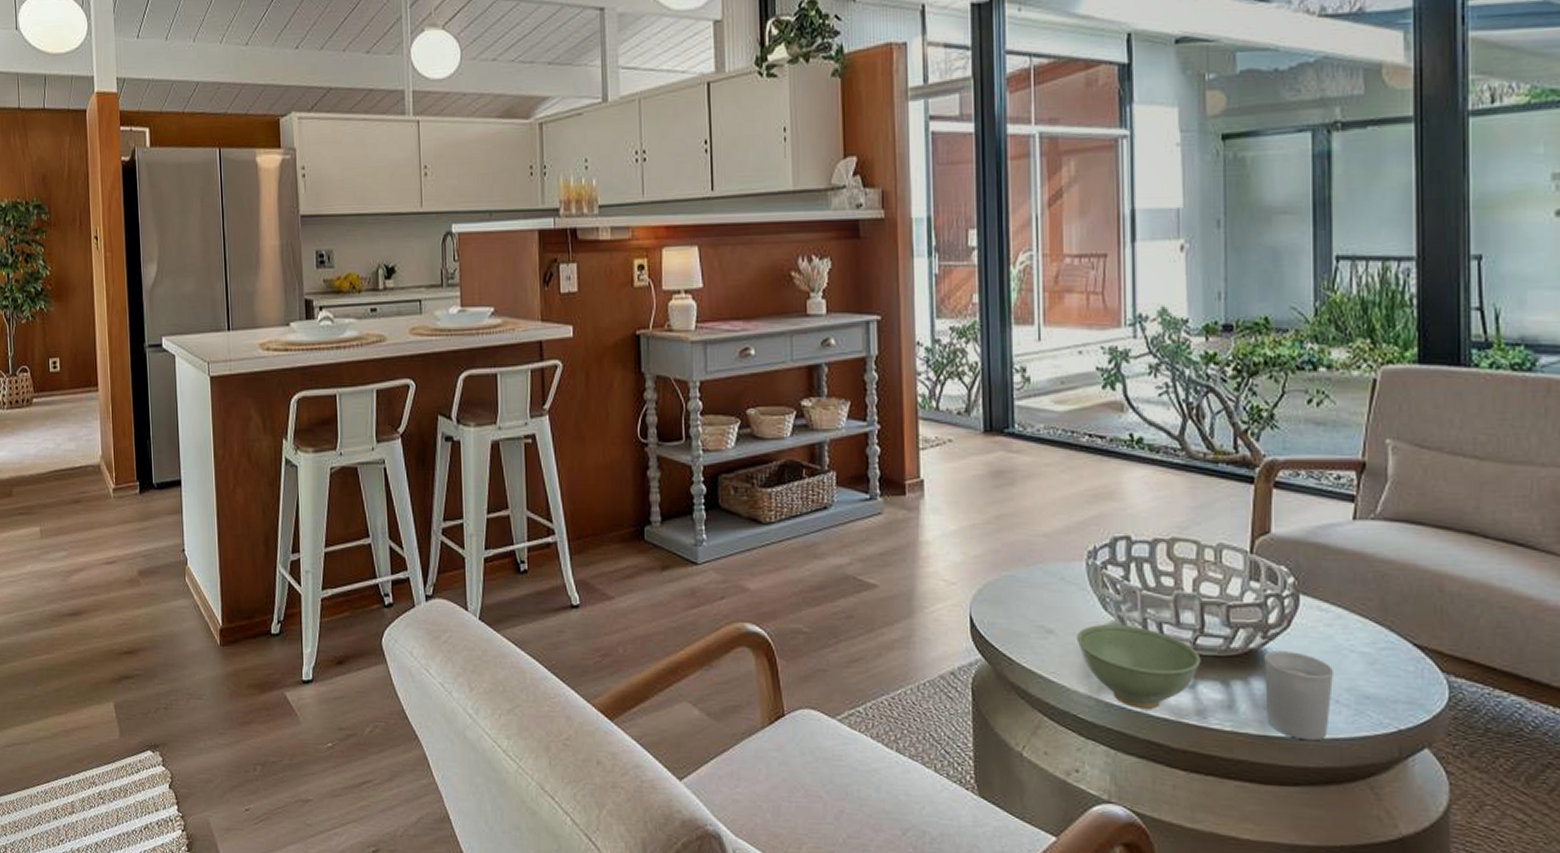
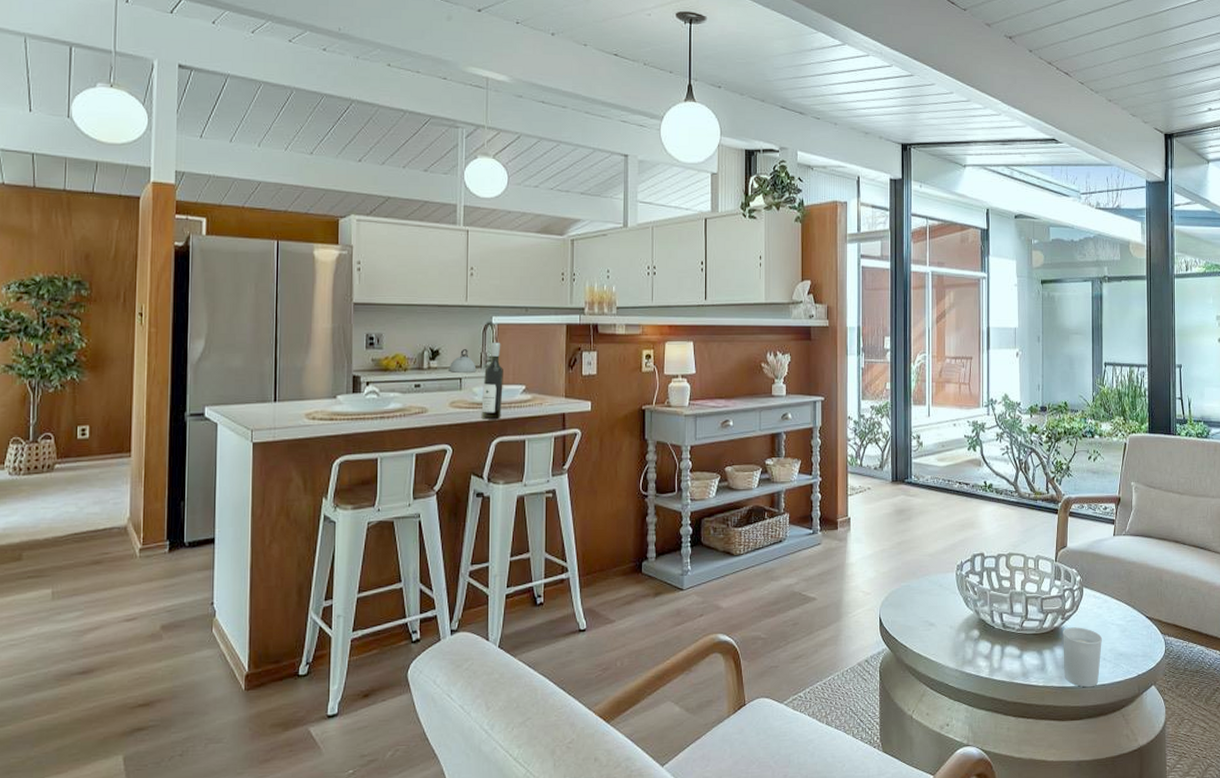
kettle: none [406,265,437,295] -> present [448,349,477,374]
bottle: none [445,255,469,349] -> present [481,342,503,419]
bowl: present [1076,624,1201,709] -> none [949,616,1026,675]

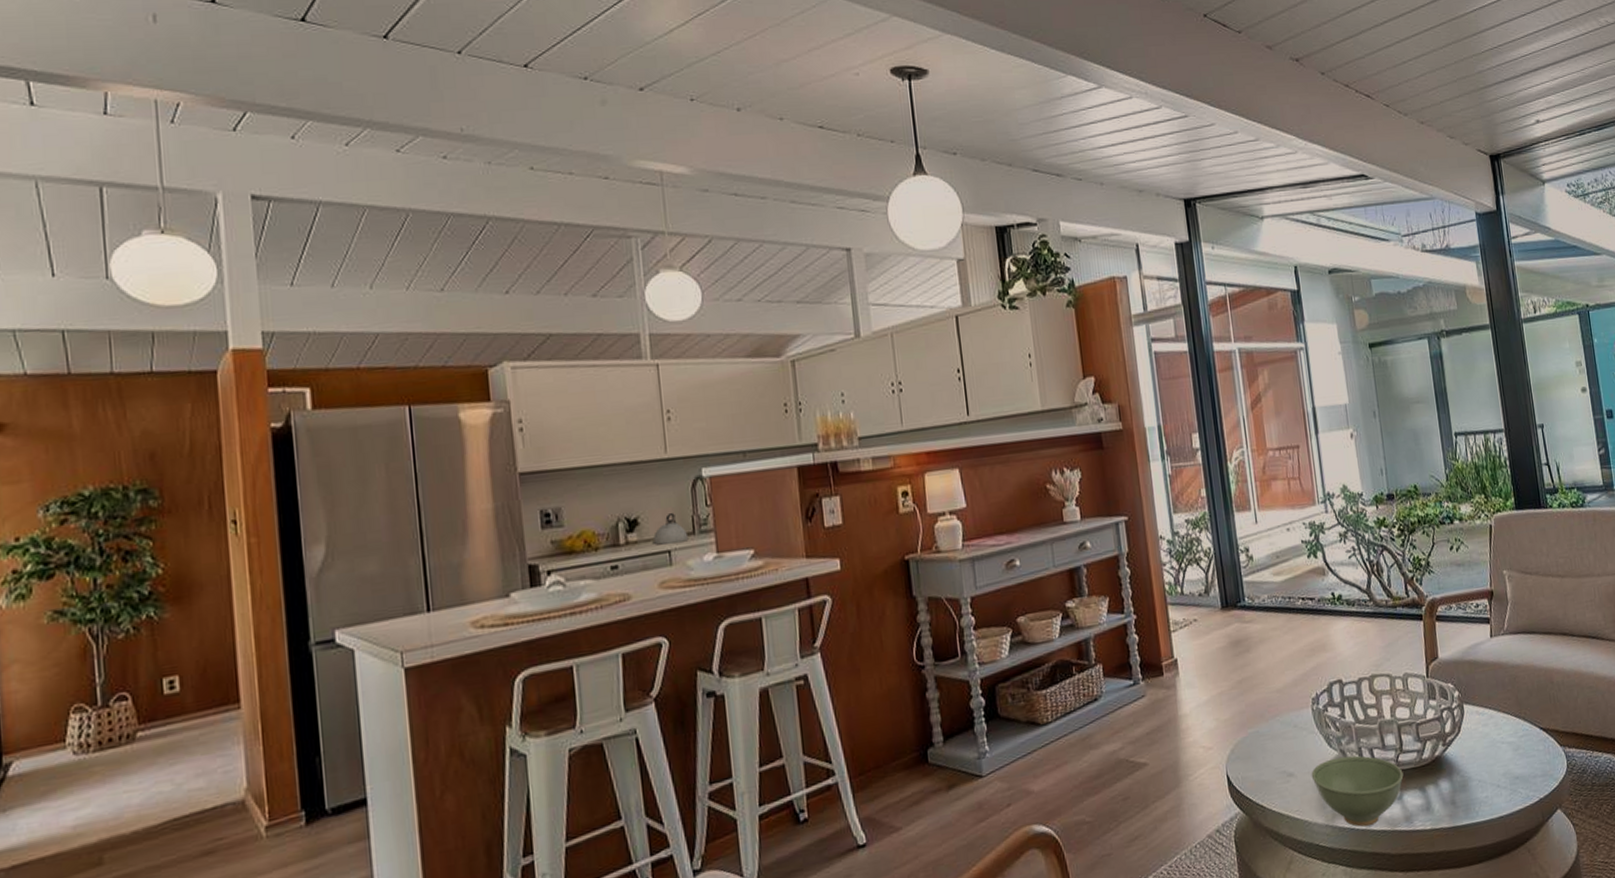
bottle: present [481,342,503,419] -> none [699,499,728,599]
bowl: none [949,616,1026,675] -> present [1311,755,1404,827]
candle holder: present [1063,627,1103,688] -> none [1446,752,1496,824]

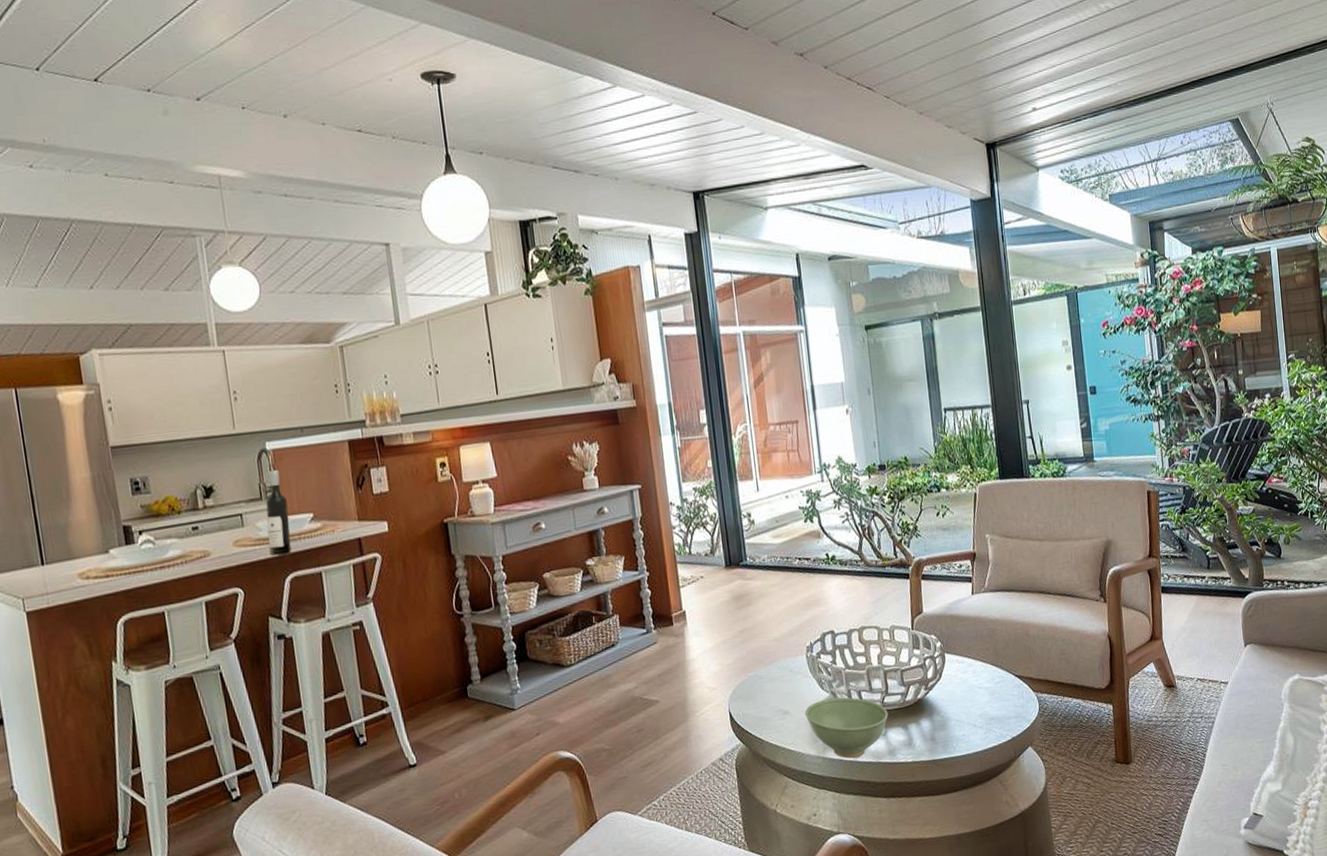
kettle: present [652,513,689,545] -> none [226,481,257,509]
bottle: none [699,499,728,599] -> present [265,469,292,555]

